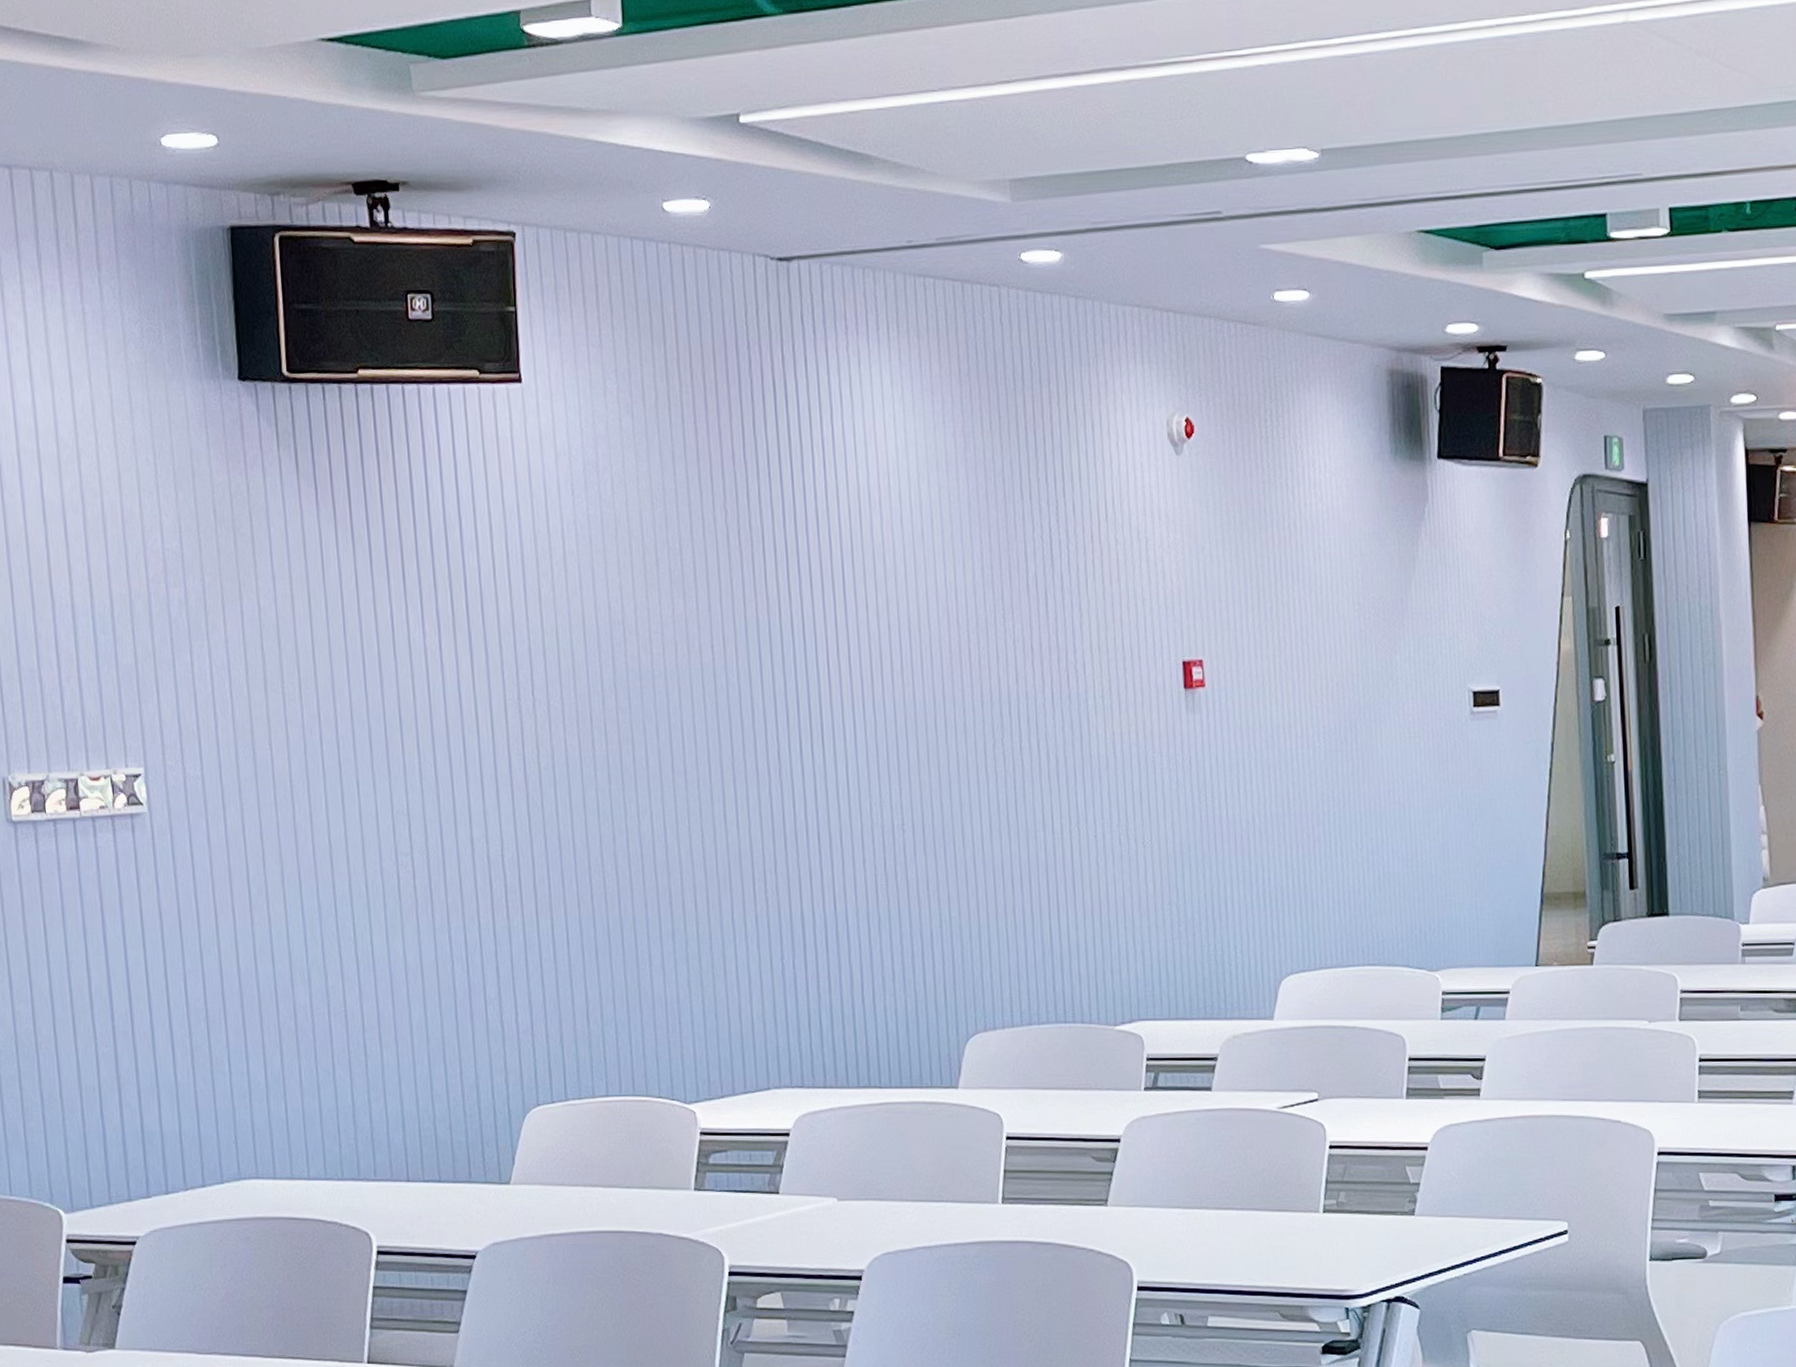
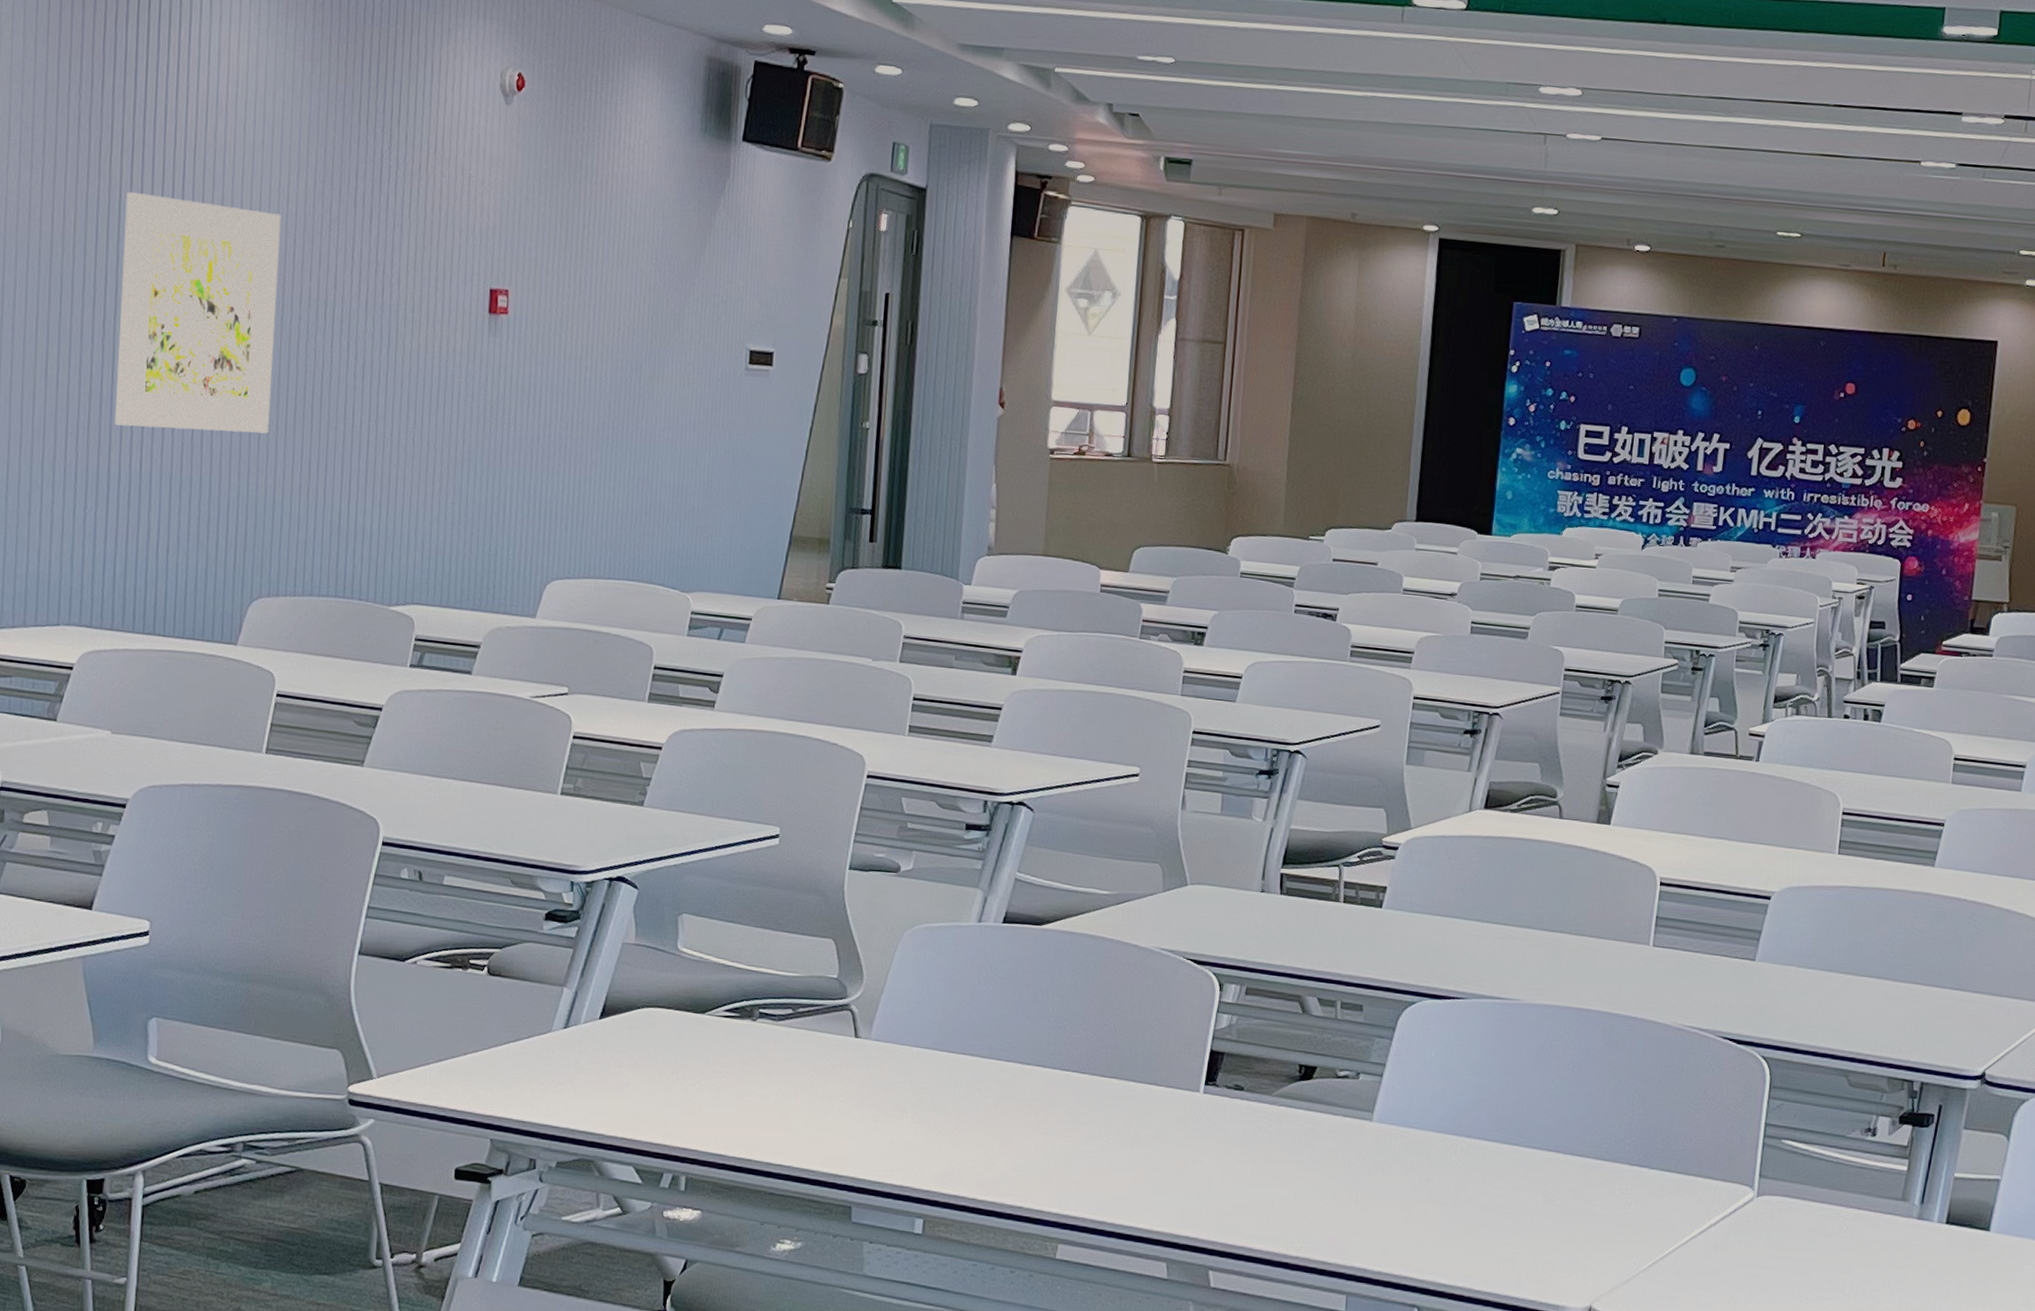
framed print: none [786,607,965,864] -> present [115,192,281,434]

